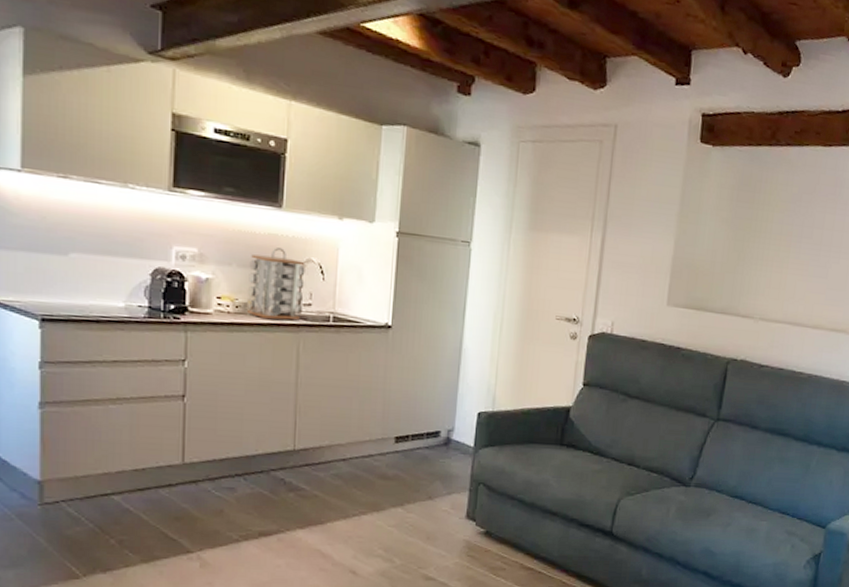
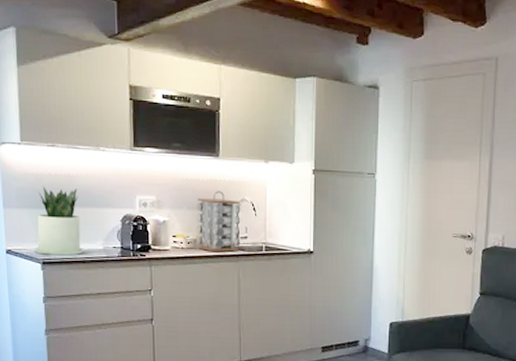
planter: none [30,225,100,313] -> present [33,186,85,256]

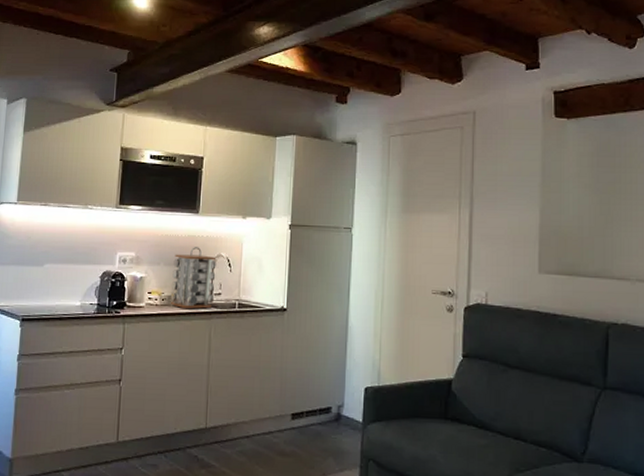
planter: present [33,186,85,256] -> none [15,243,63,312]

